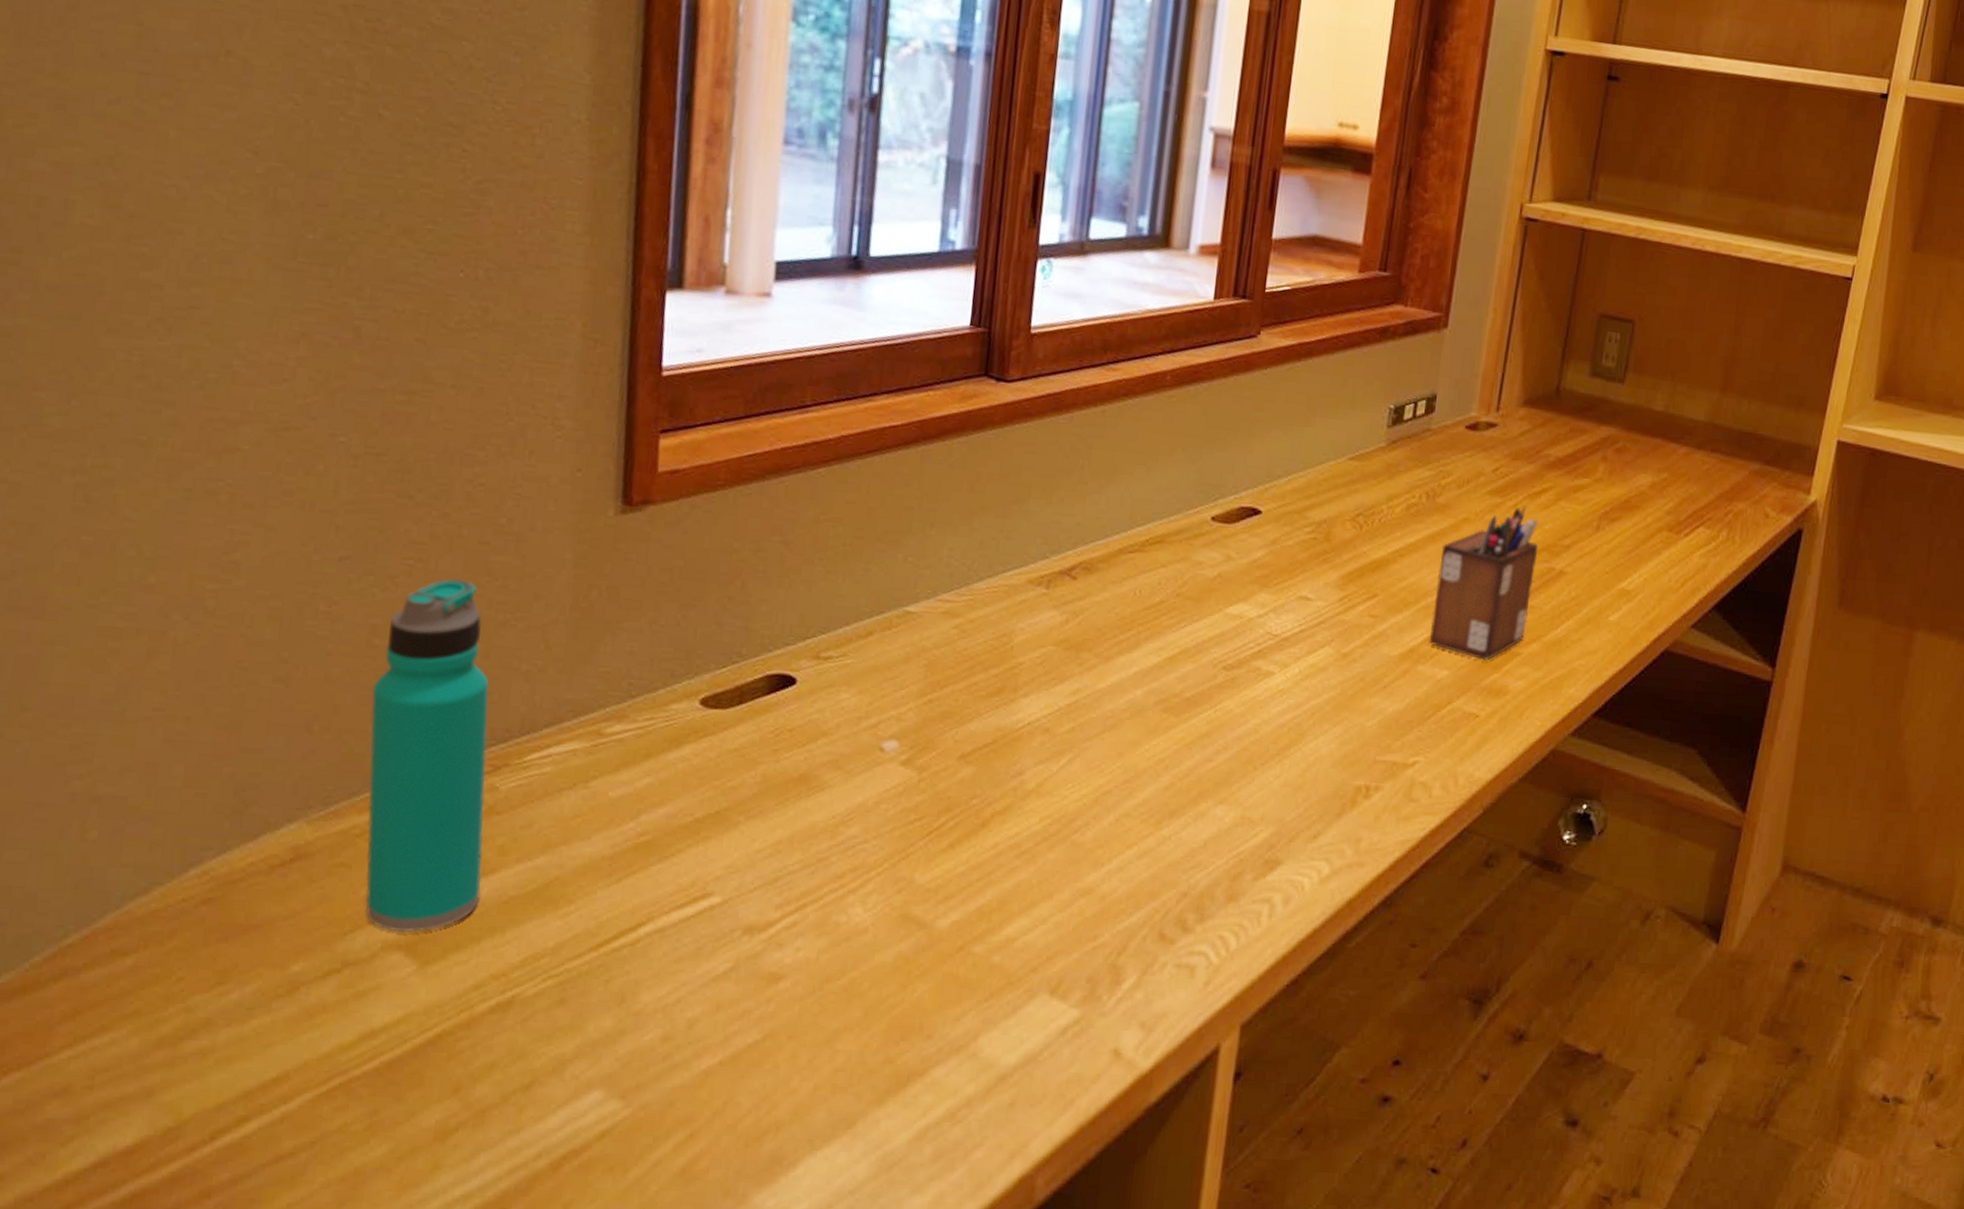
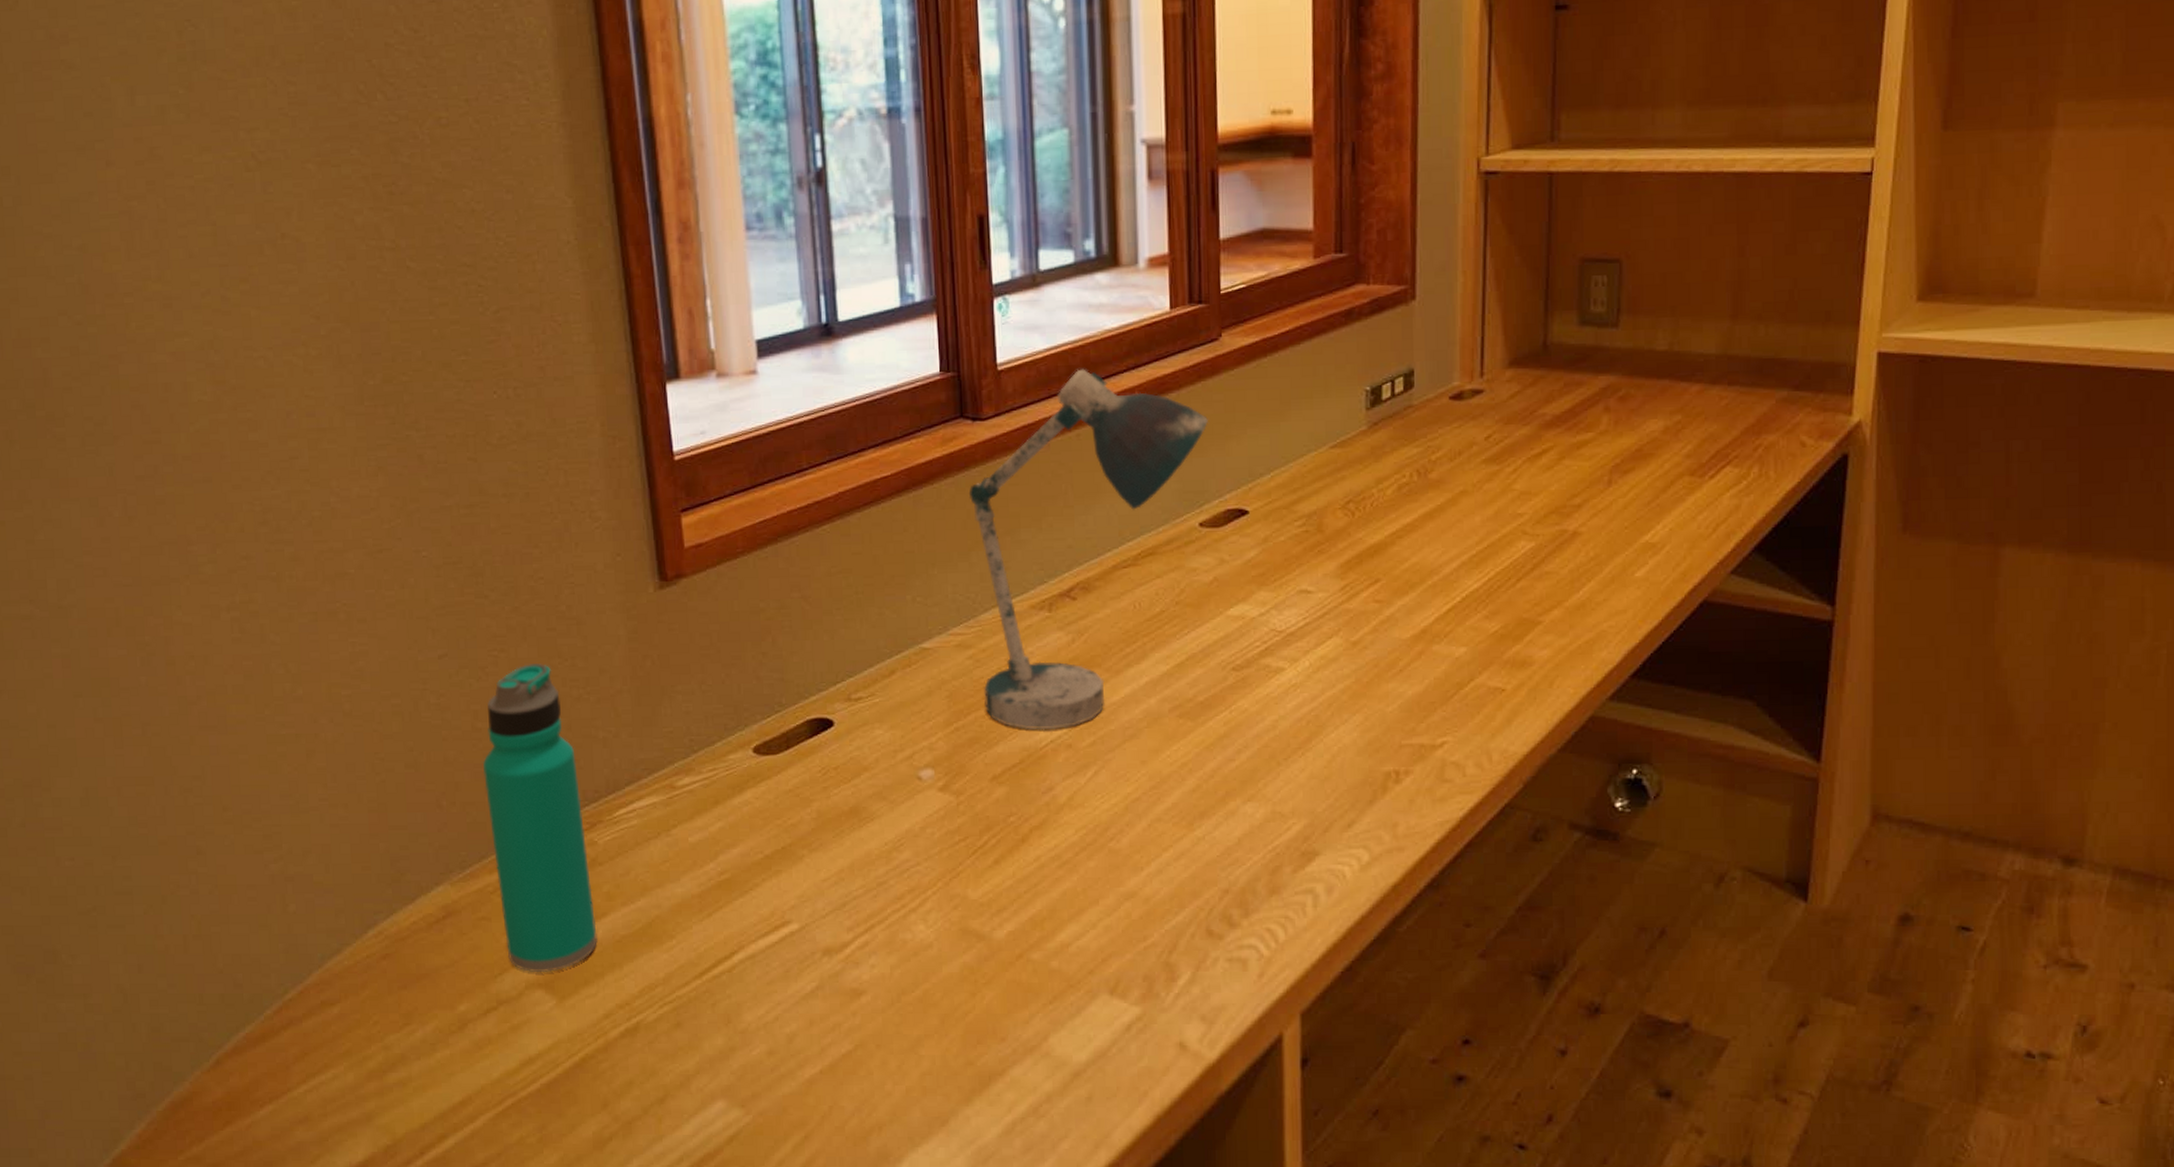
desk lamp: none [964,344,1235,711] -> present [968,369,1208,730]
desk organizer: present [1428,504,1539,661] -> none [1440,468,1547,633]

